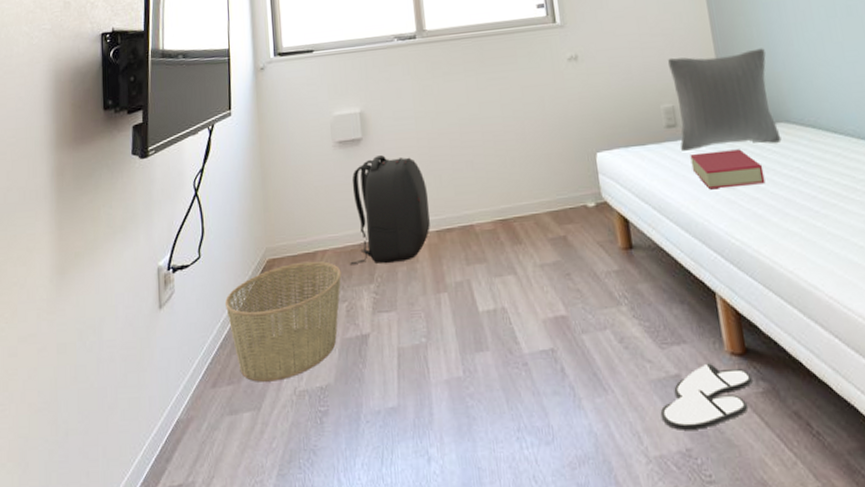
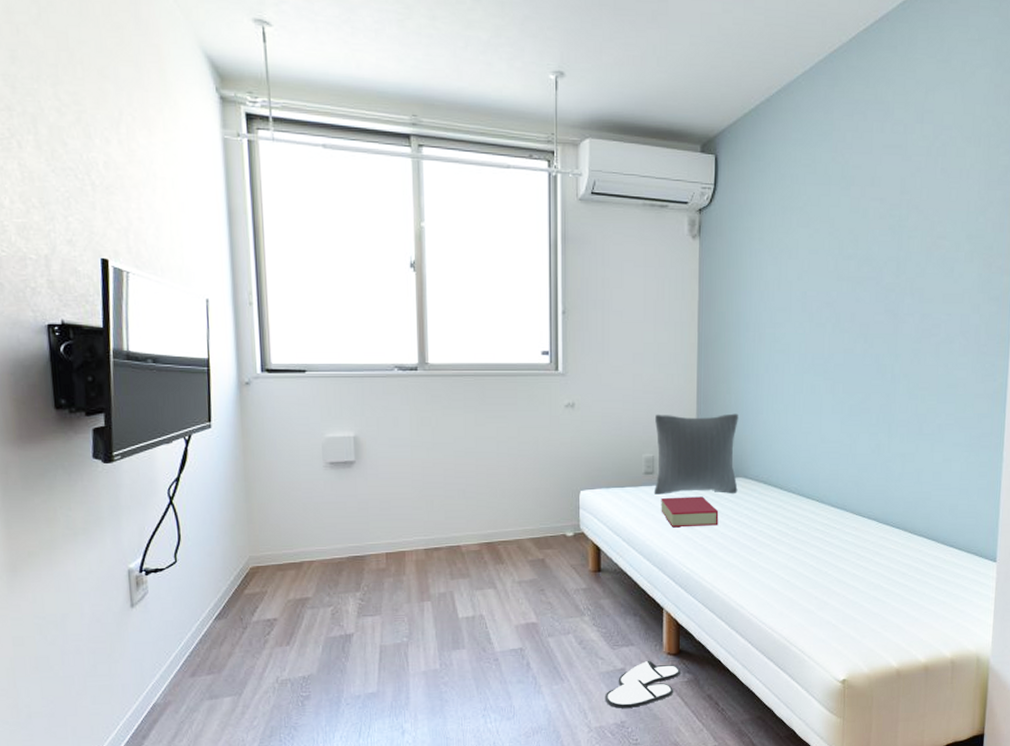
basket: present [225,261,342,382] -> none [205,570,328,672]
backpack: present [350,155,430,265] -> none [337,479,419,576]

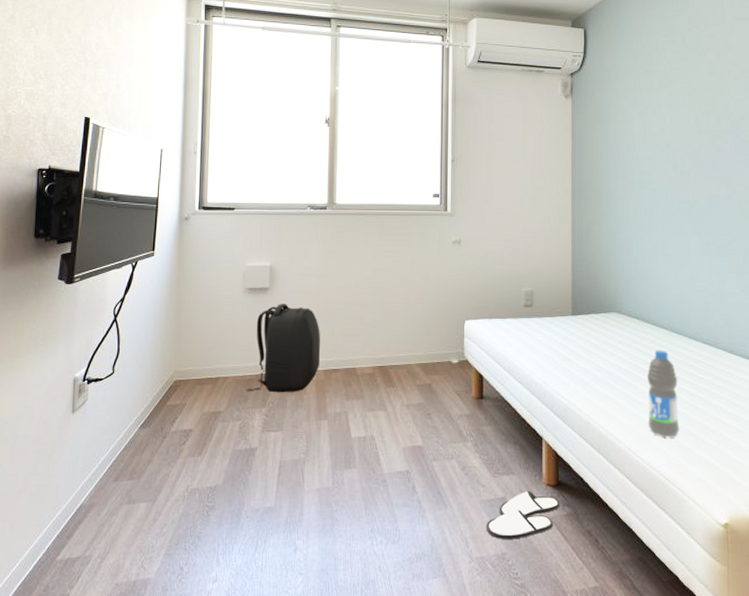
backpack: none [337,479,419,576] -> present [247,304,321,393]
pillow: present [653,413,738,496] -> none [532,251,612,329]
book: present [661,496,719,528] -> none [539,329,594,359]
water bottle: none [771,514,804,602] -> present [647,350,680,438]

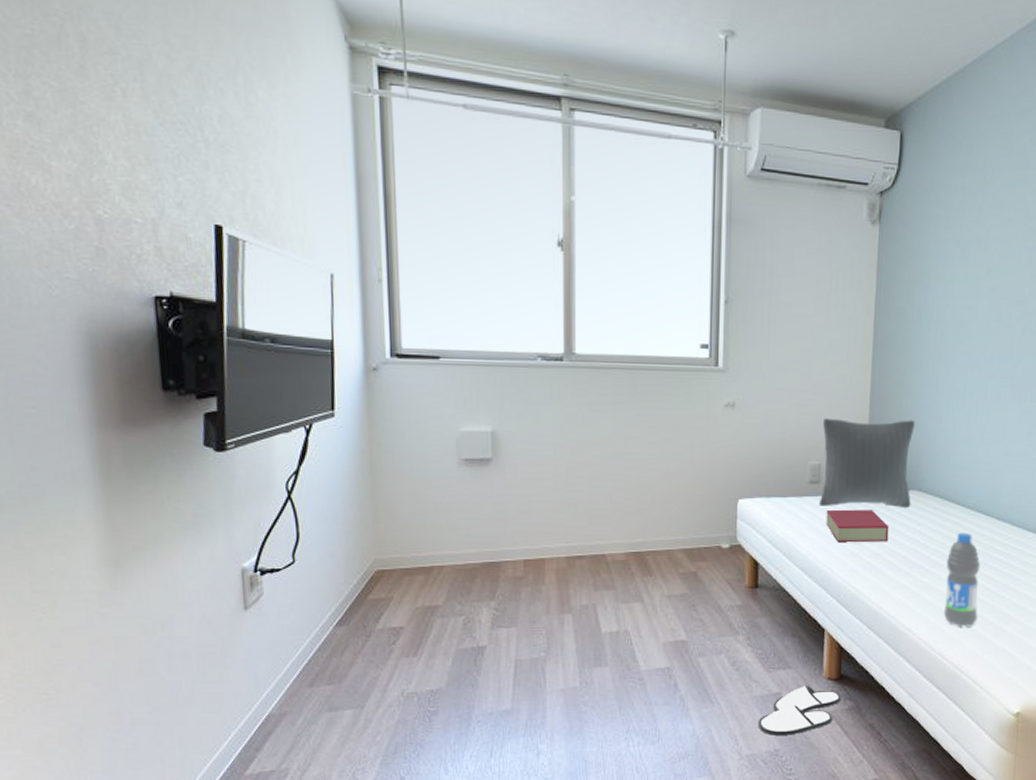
backpack: present [247,304,321,393] -> none [470,478,561,584]
pillow: none [532,251,612,329] -> present [818,417,915,509]
book: none [539,329,594,359] -> present [826,509,889,543]

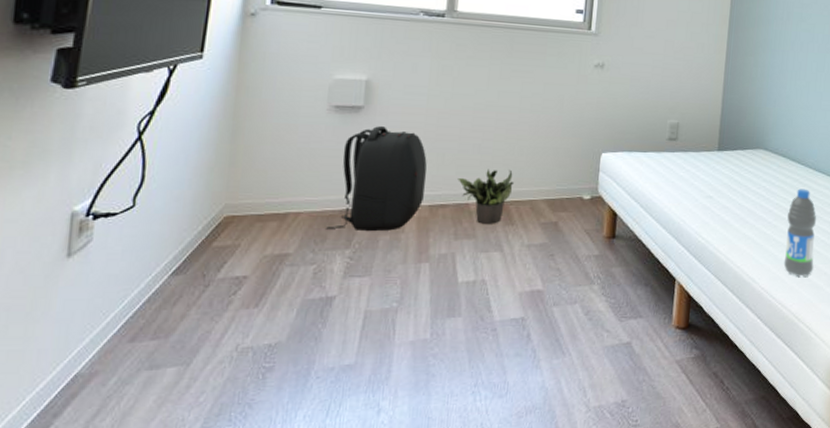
backpack: none [470,478,561,584] -> present [326,126,427,232]
potted plant: none [592,518,650,575] -> present [458,168,515,224]
slippers: present [757,685,841,735] -> none [606,334,688,386]
pillow: present [818,417,915,509] -> none [675,81,763,166]
book: present [826,509,889,543] -> none [681,164,738,197]

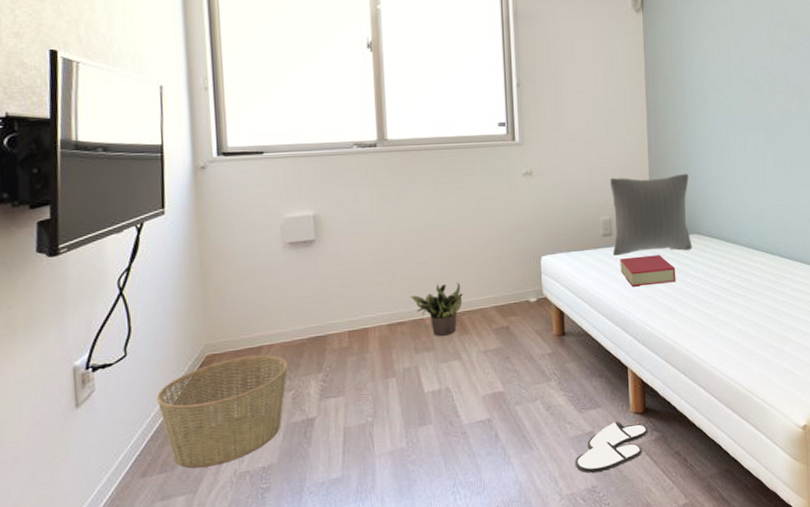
basket: none [161,222,314,338] -> present [157,355,288,468]
backpack: present [326,126,427,232] -> none [298,256,382,358]
slippers: none [606,334,688,386] -> present [574,421,648,473]
pillow: none [675,81,763,166] -> present [609,173,692,257]
book: none [681,164,738,197] -> present [620,255,676,287]
water bottle: present [783,188,817,277] -> none [728,267,760,352]

